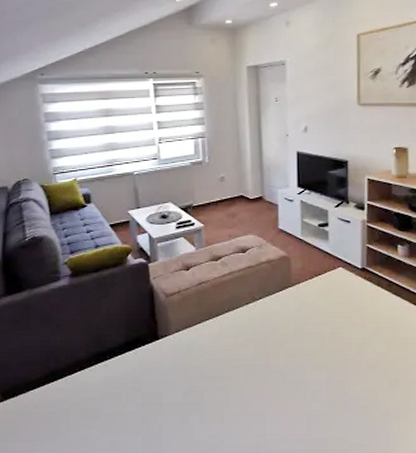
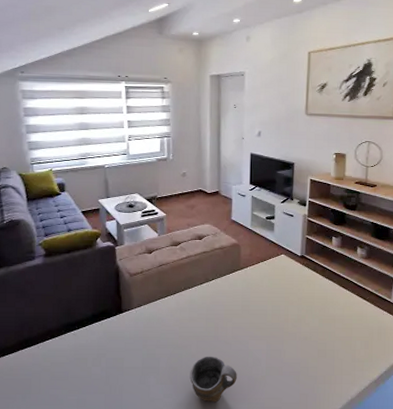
cup: none [238,388,294,445] -> present [190,356,237,403]

